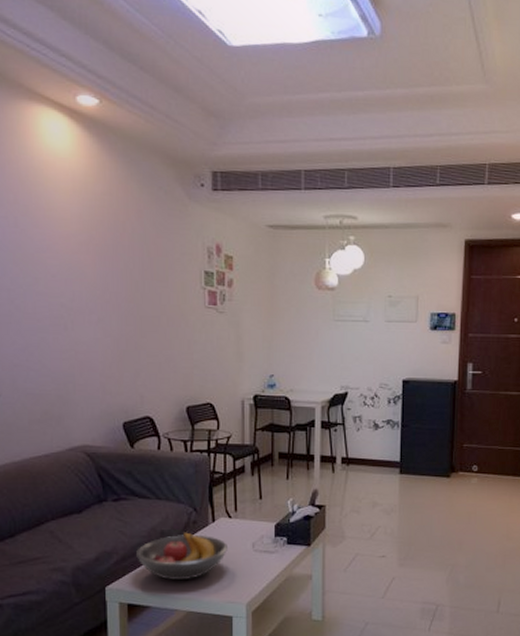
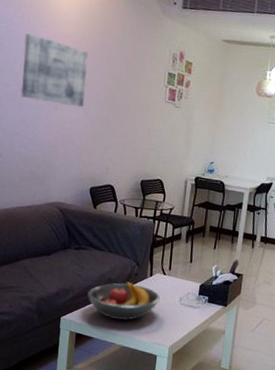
wall art: none [13,236,102,323] -> present [20,33,88,107]

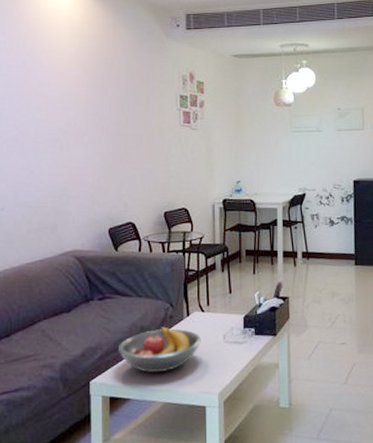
wall art: present [20,33,88,107] -> none [20,74,93,144]

